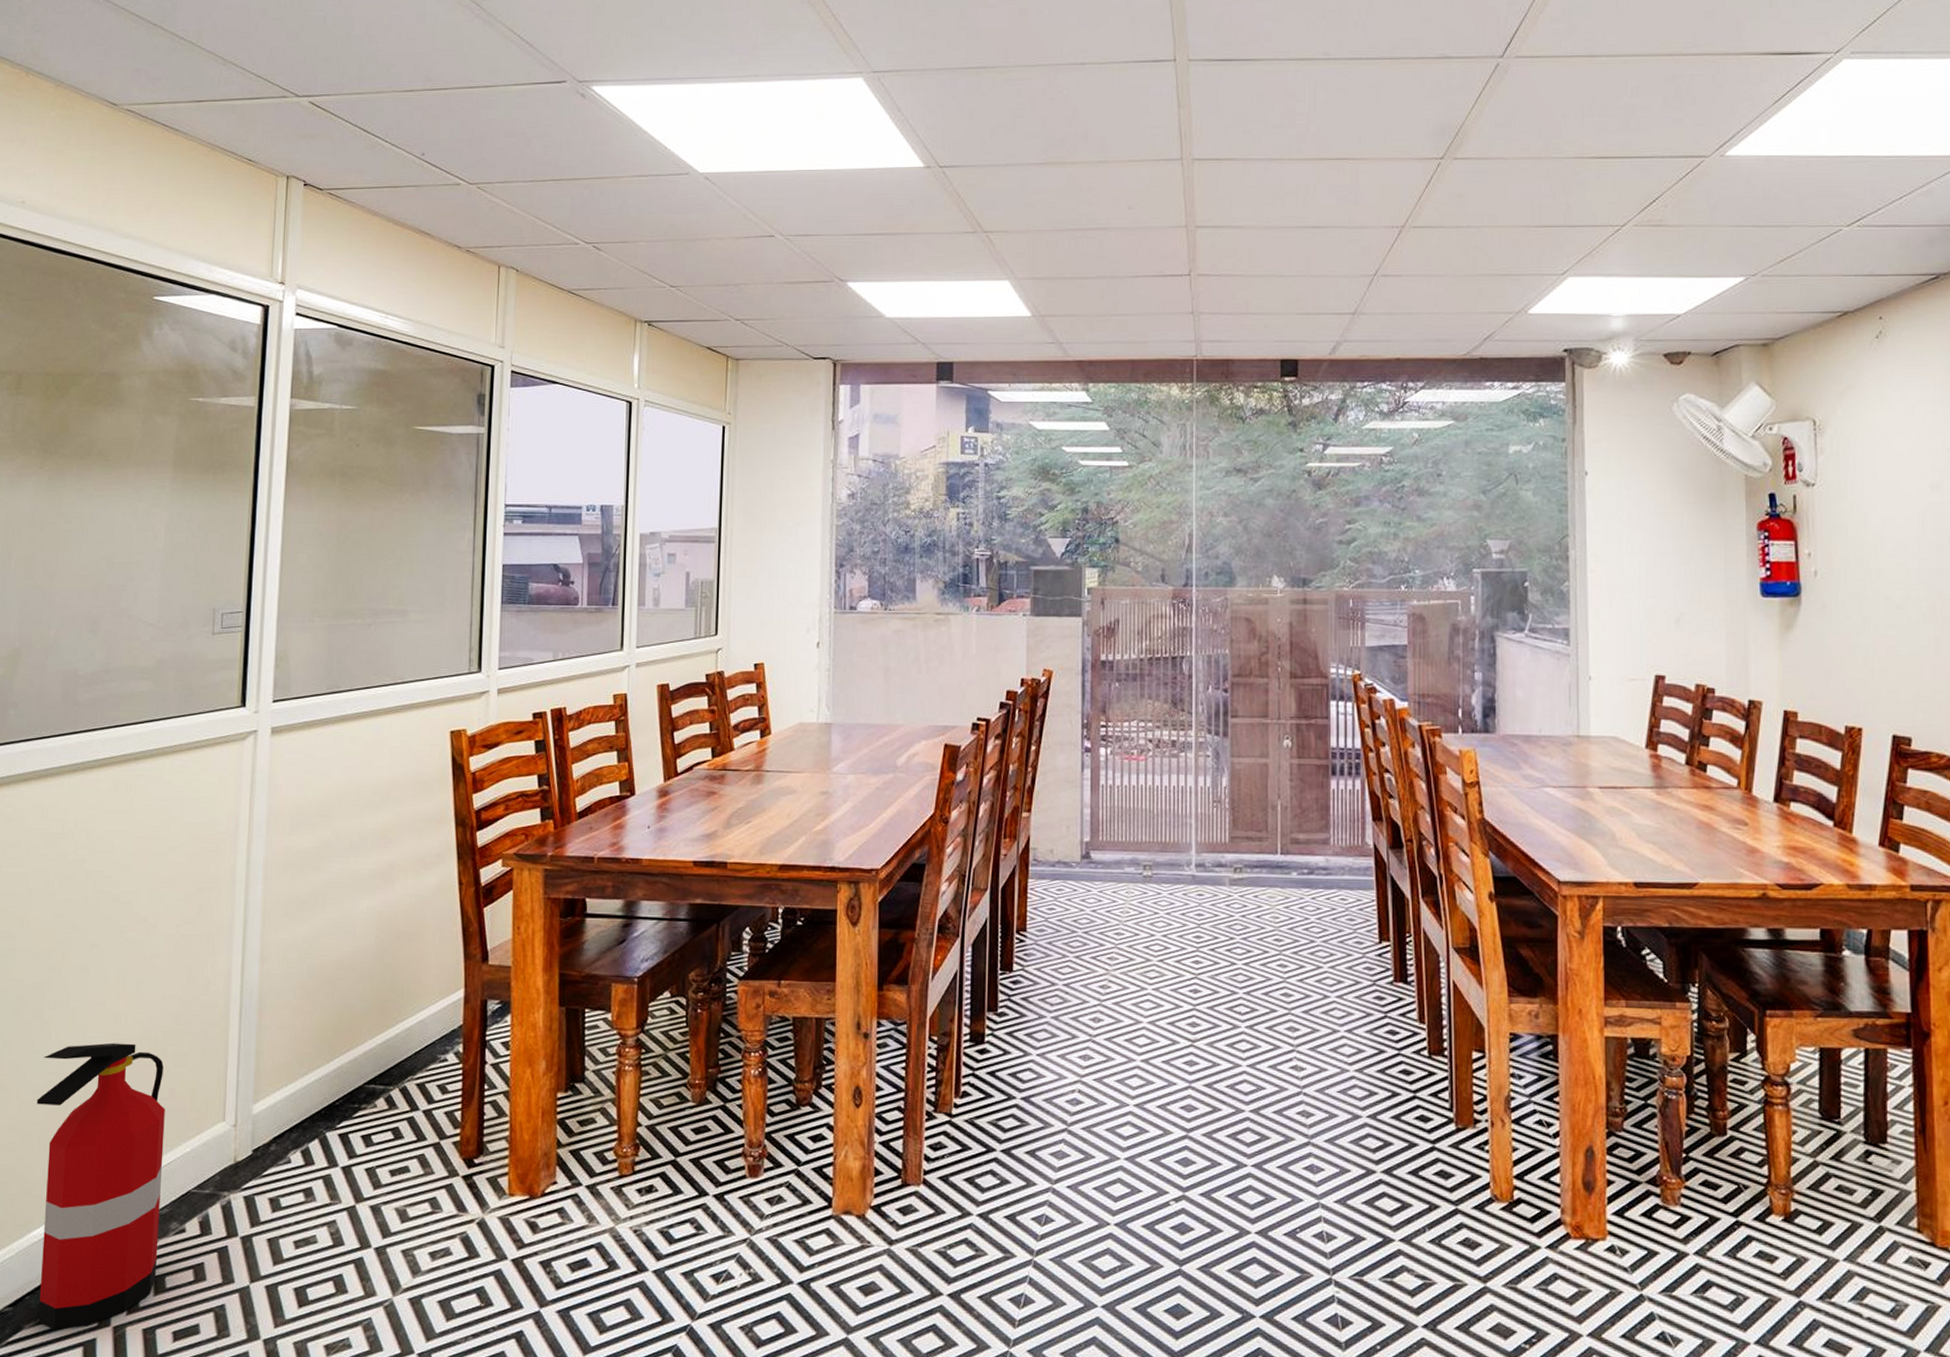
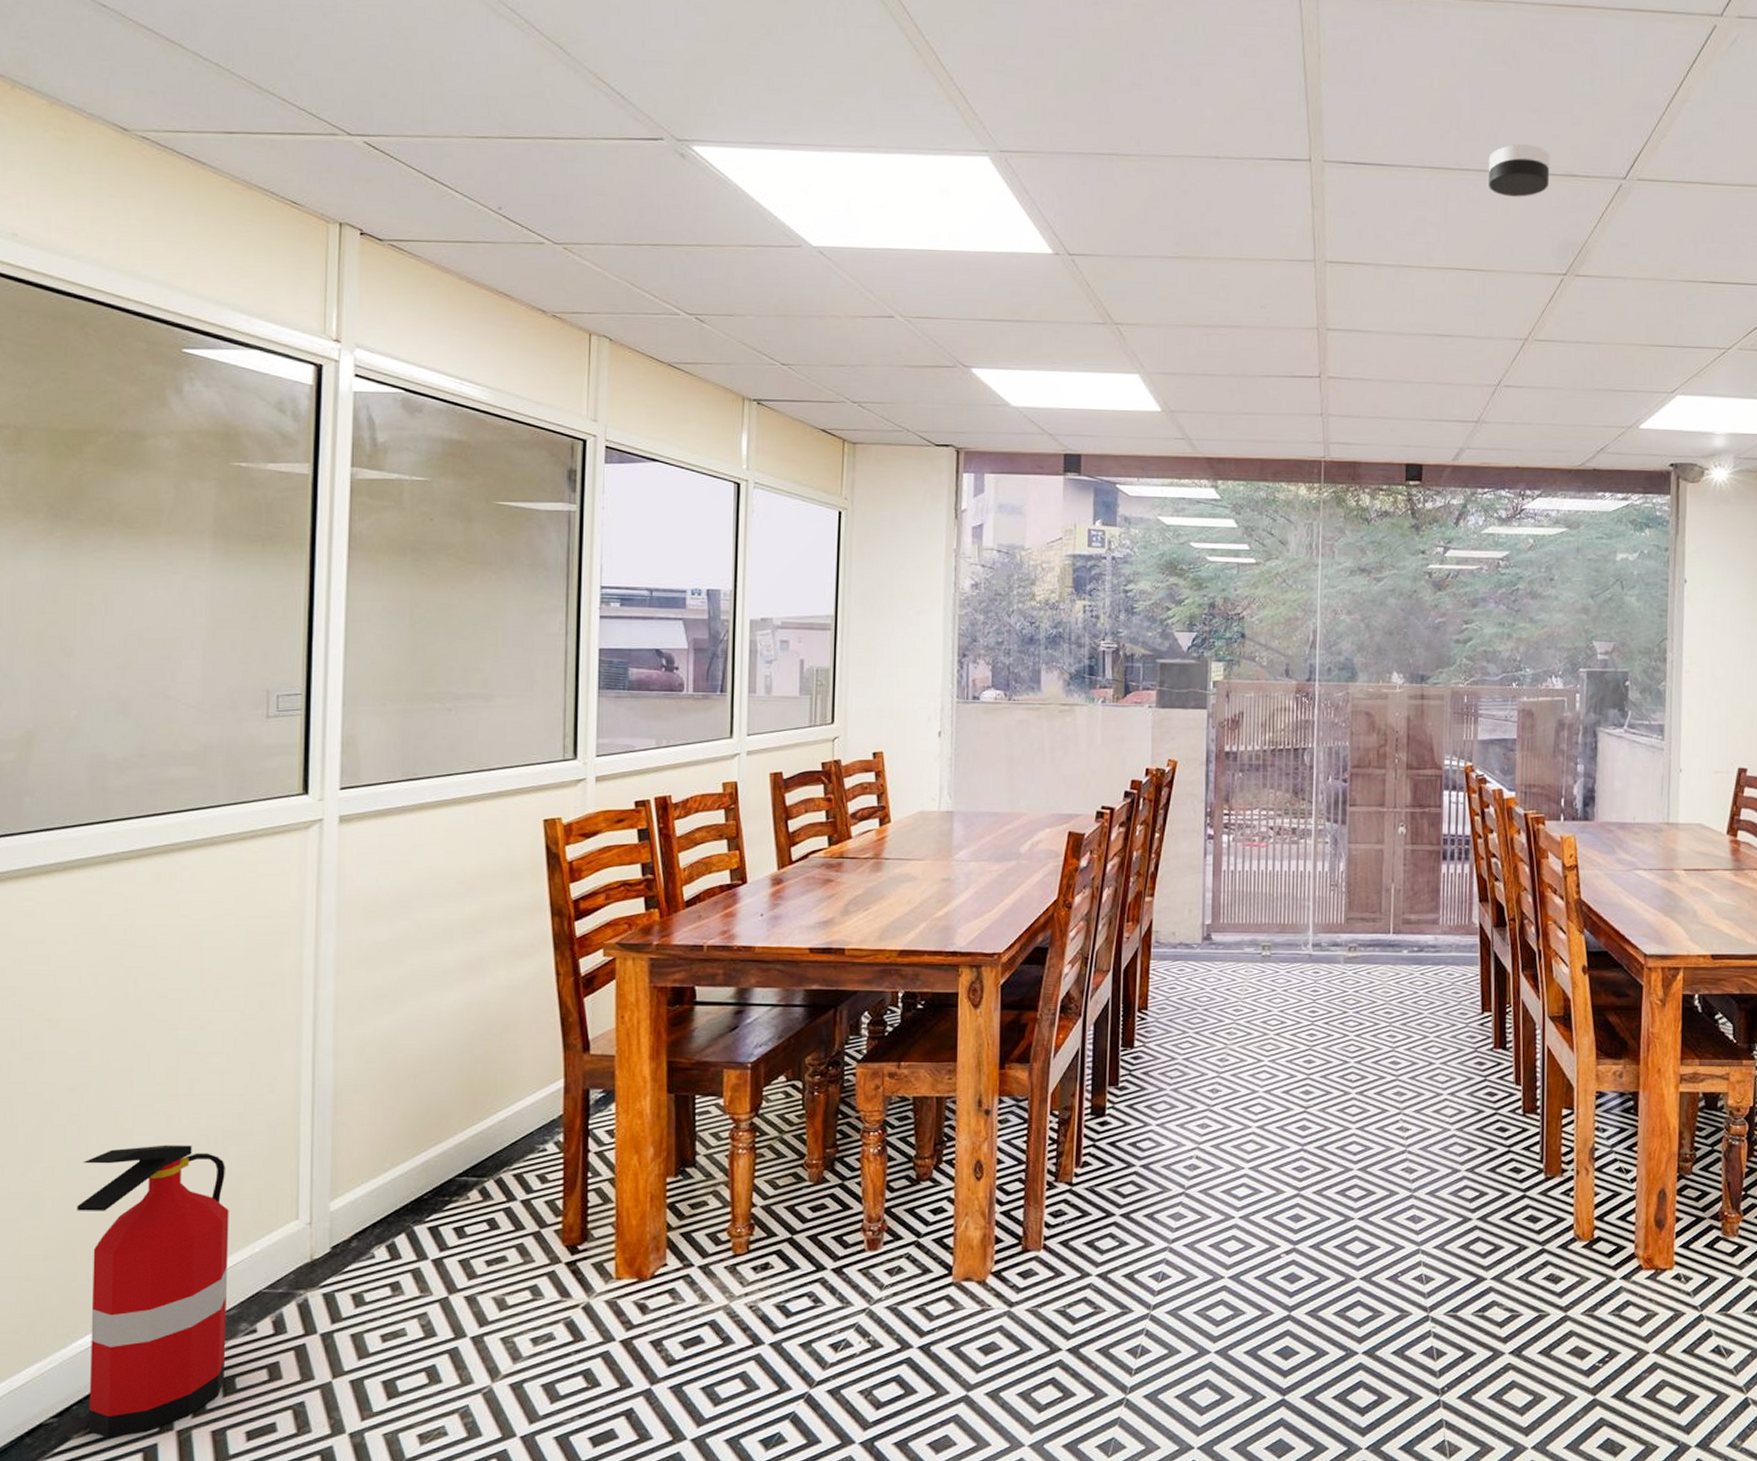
smoke detector: none [1357,30,1422,83] -> present [1488,144,1550,197]

